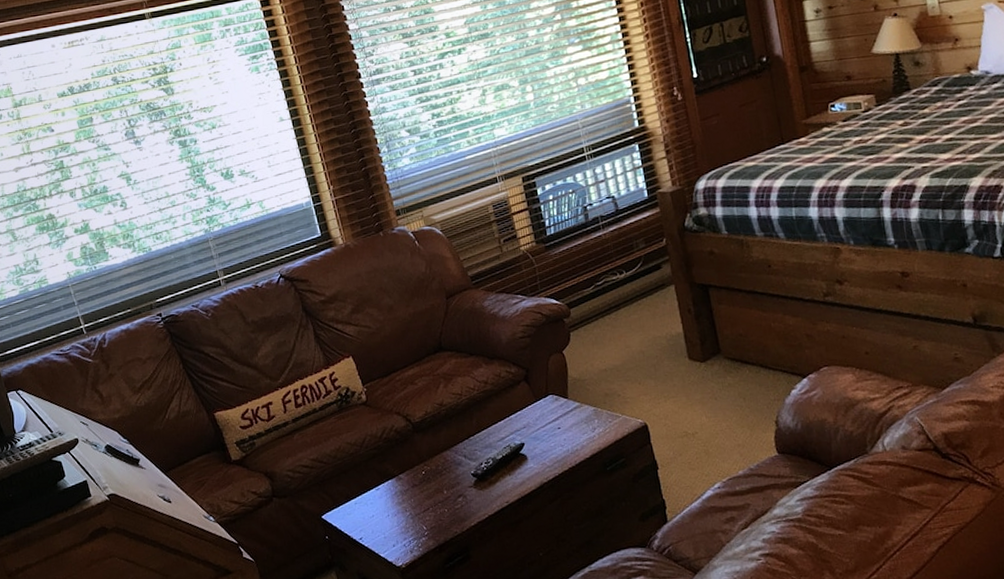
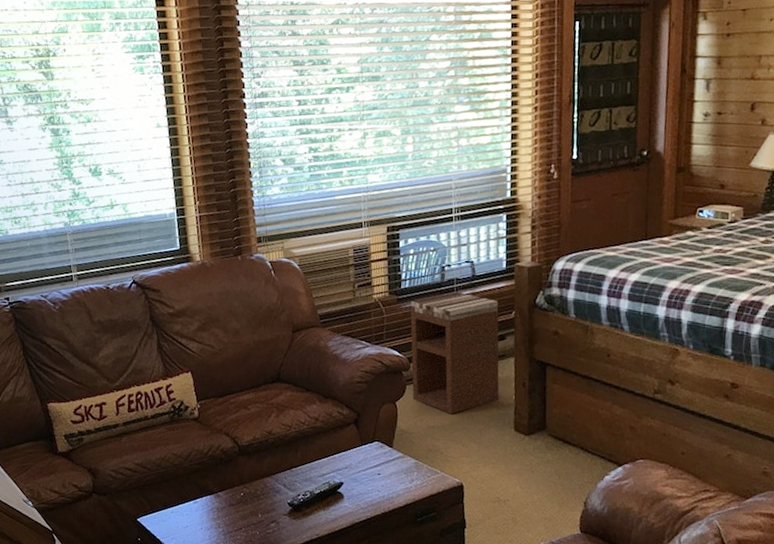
nightstand: none [559,229,667,354] -> present [410,292,499,414]

